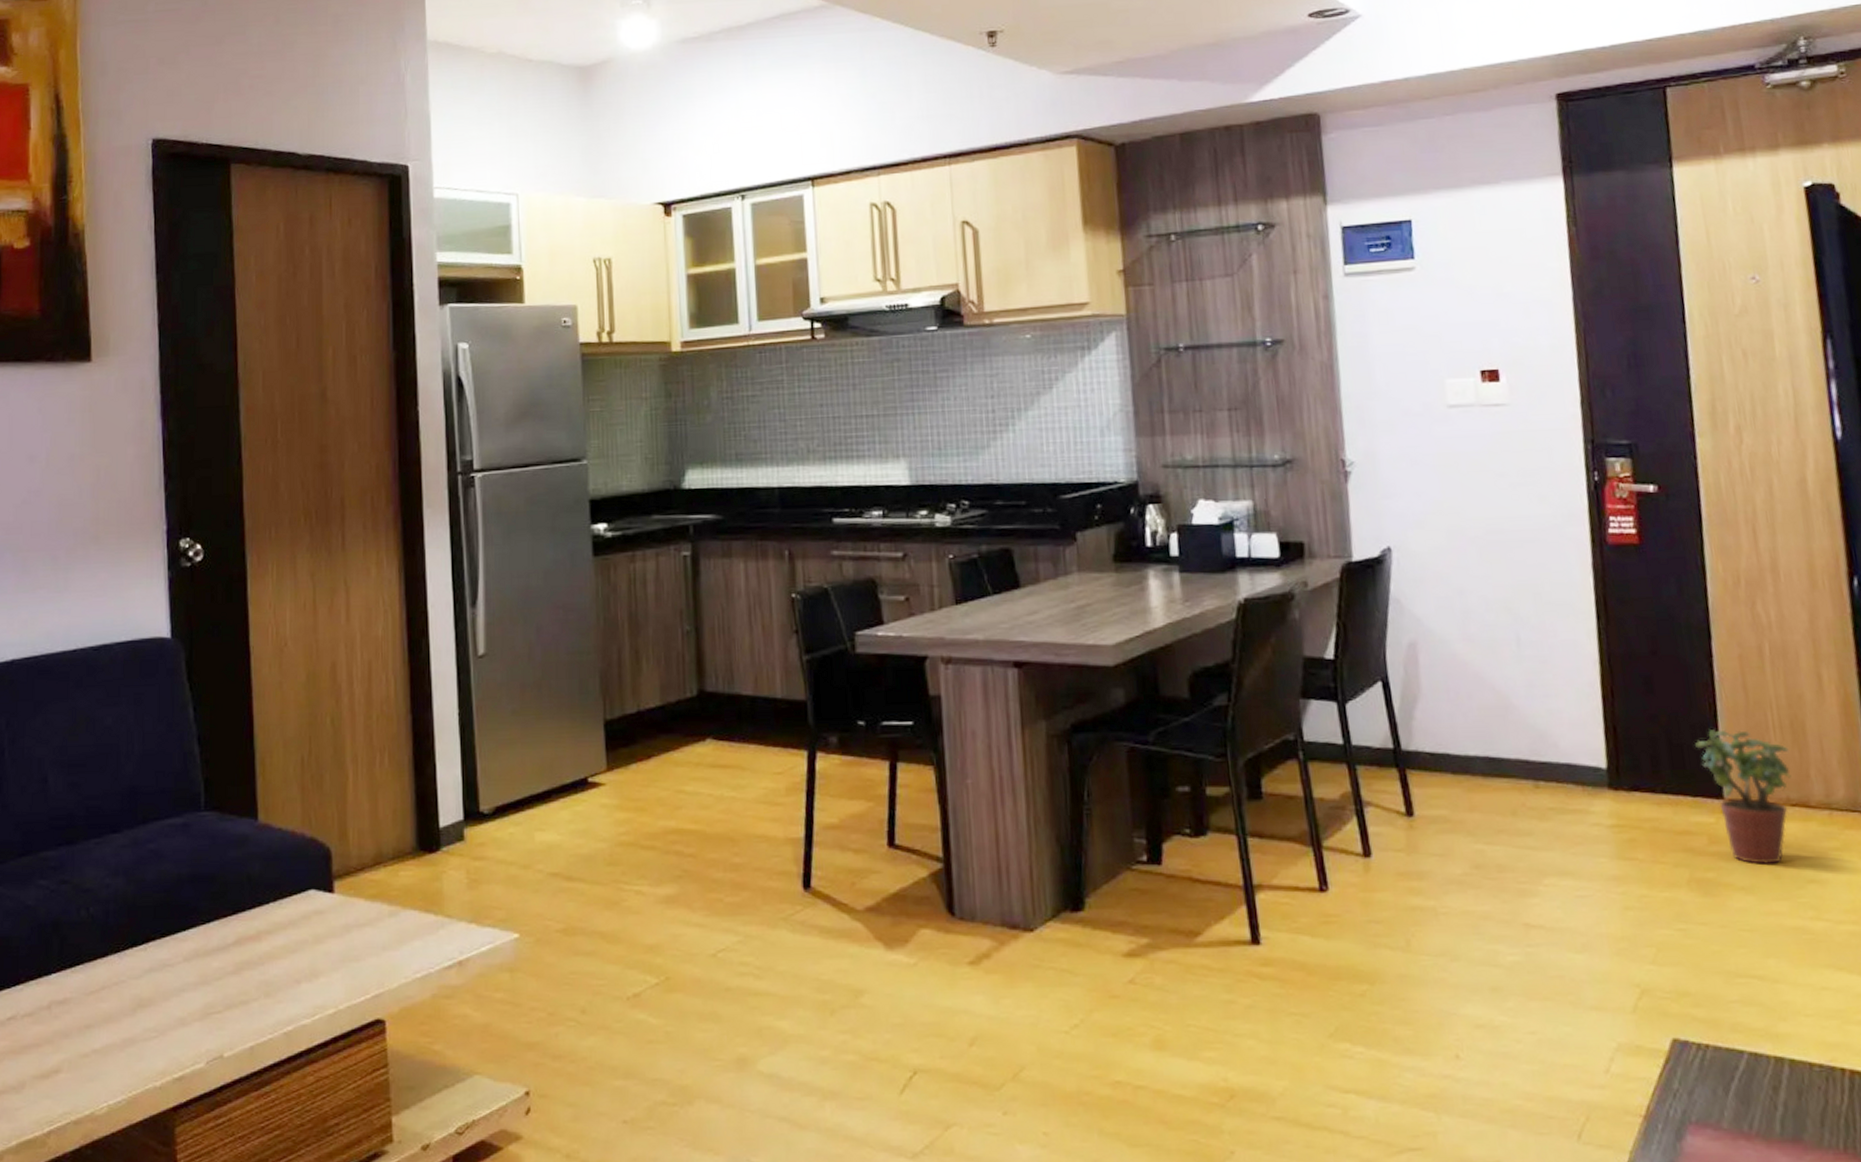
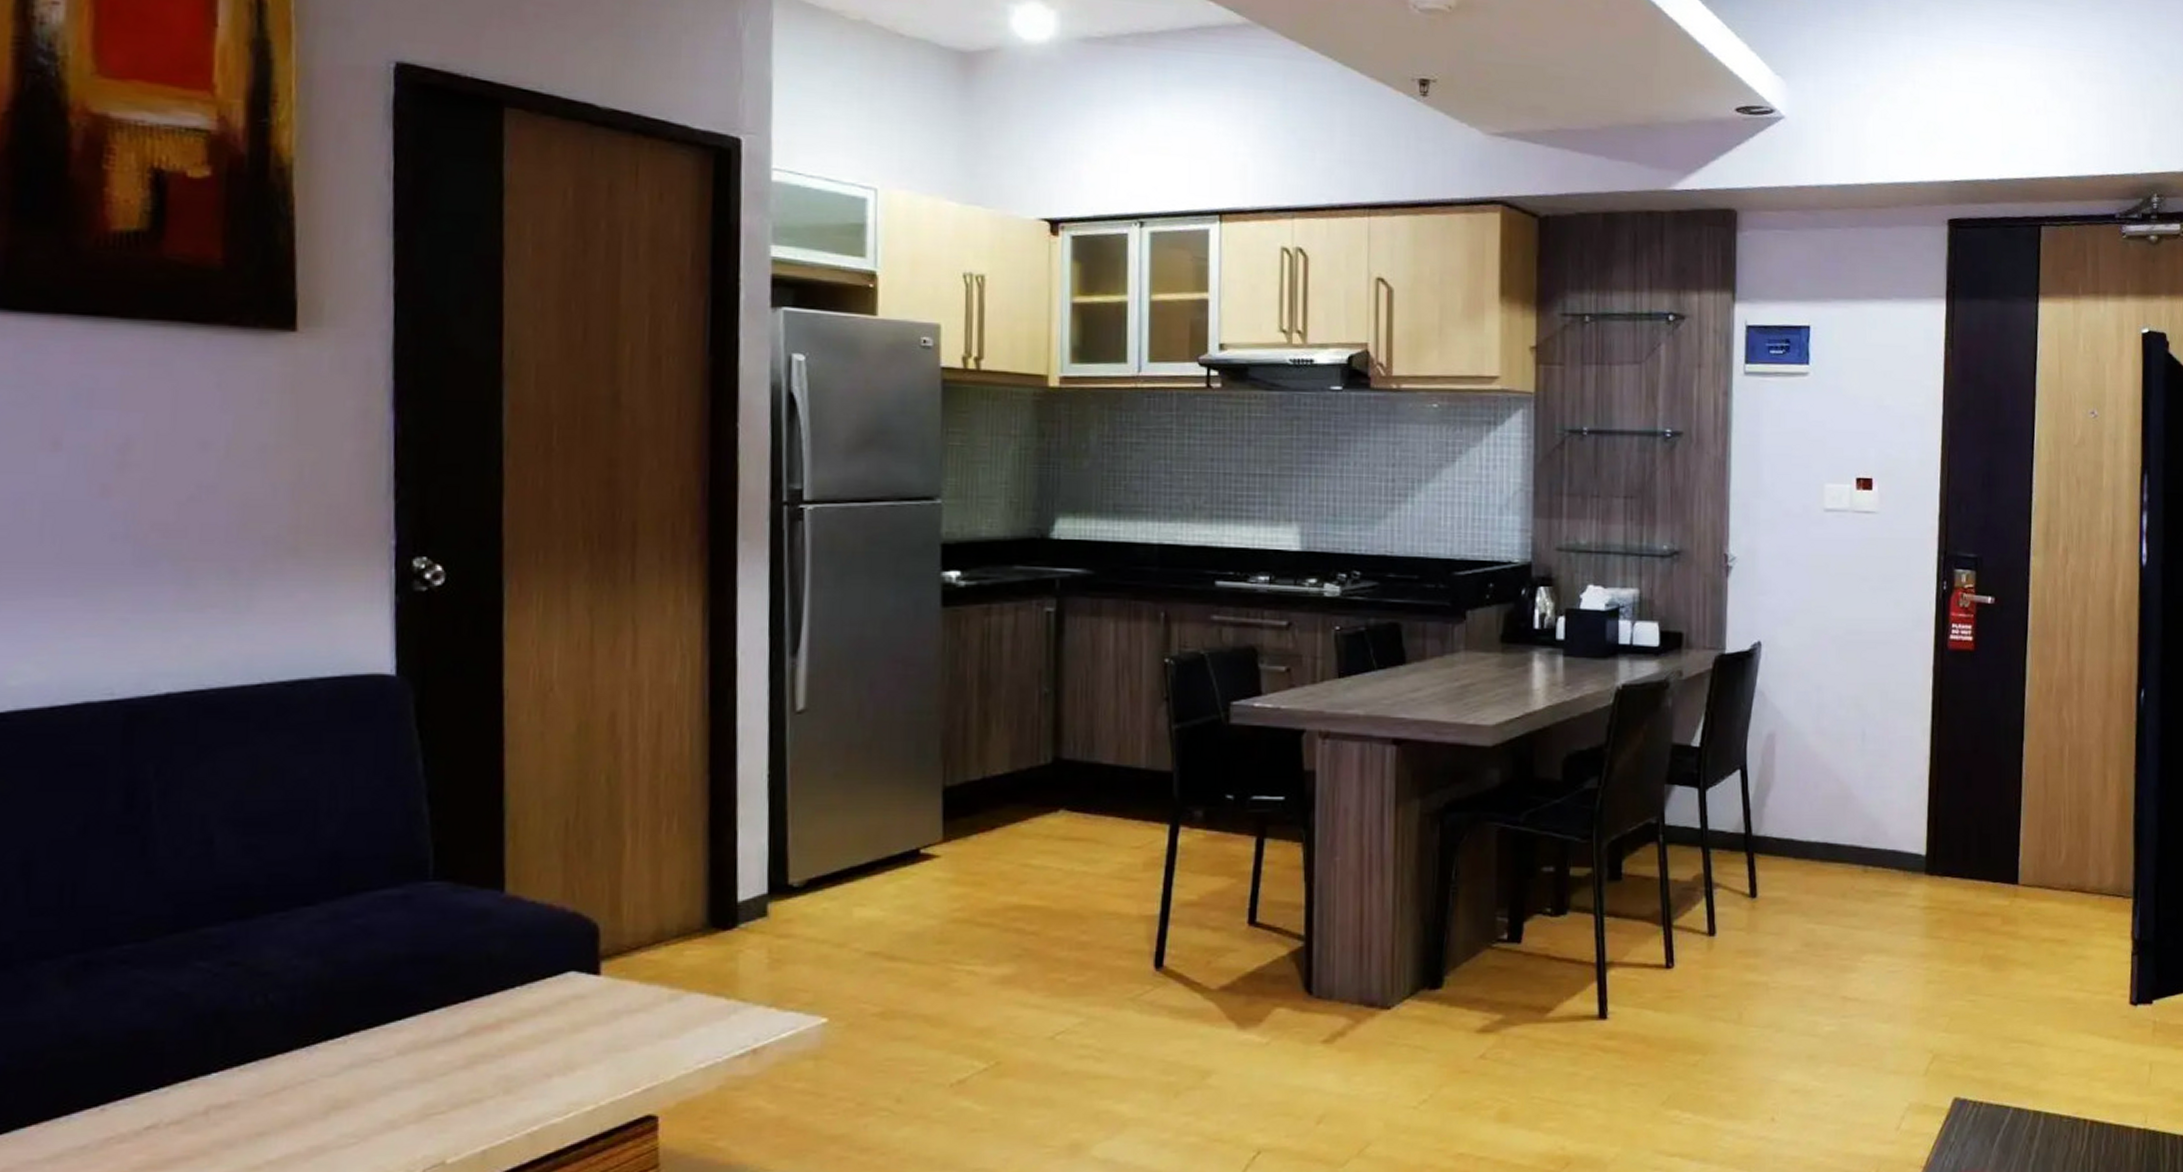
potted plant: present [1695,730,1791,866] -> none [2000,822,2074,944]

